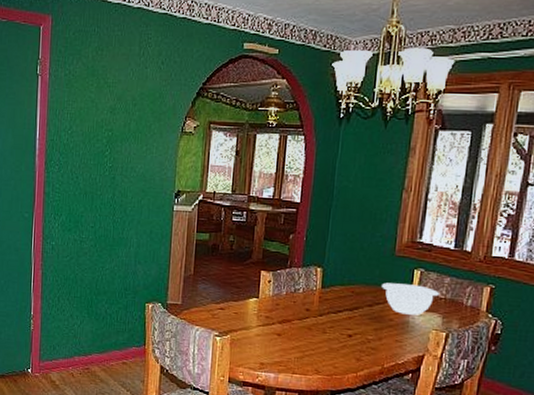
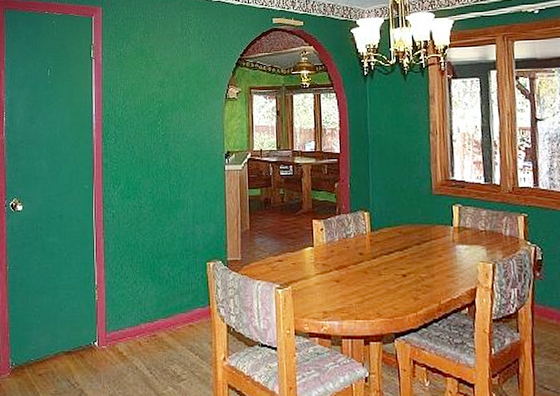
mixing bowl: present [382,282,439,315] -> none [426,220,479,249]

